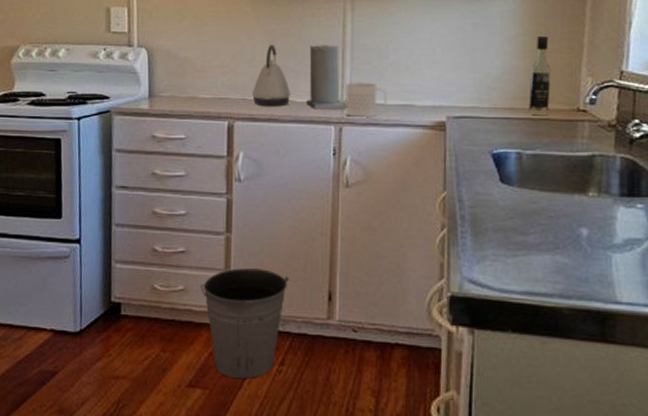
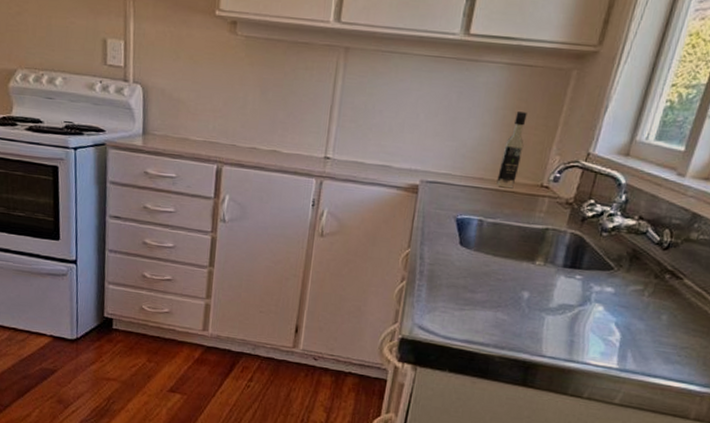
bucket: present [200,268,289,380] -> none [183,298,262,390]
kettle: present [251,44,291,107] -> none [240,93,278,156]
paper towel: present [306,44,347,111] -> none [291,97,330,166]
mug: present [344,81,387,118] -> none [326,138,368,175]

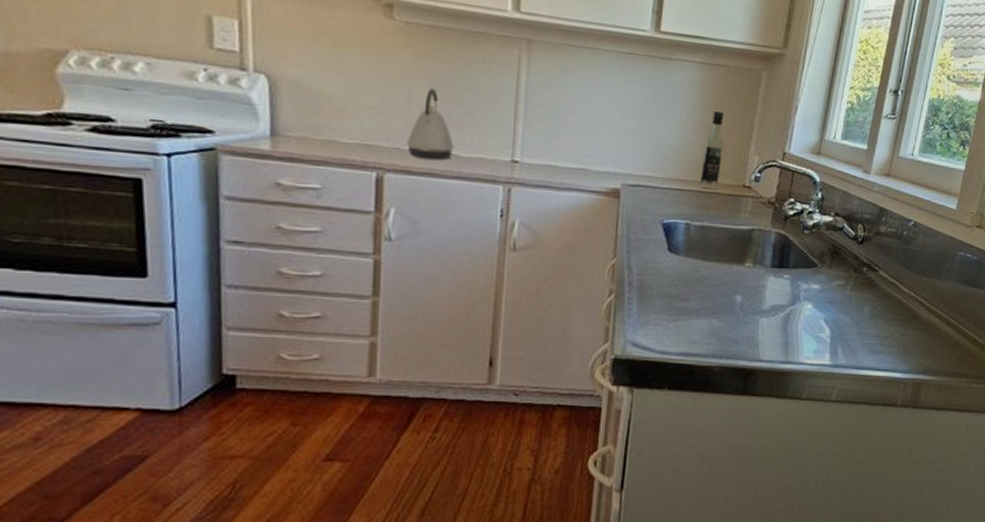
kettle: none [240,93,278,156] -> present [406,88,454,161]

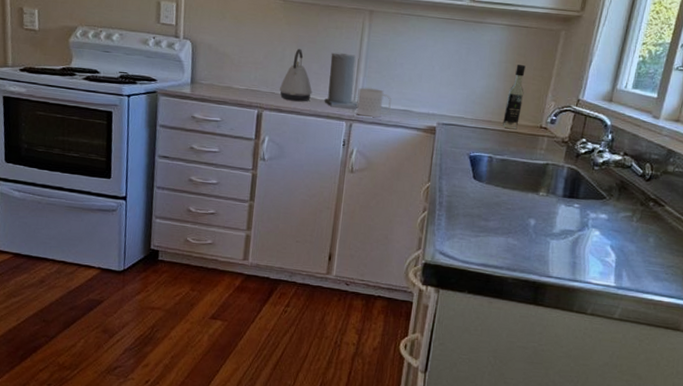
paper towel: none [471,93,518,171] -> present [324,52,358,111]
mug: none [514,139,562,180] -> present [355,87,392,118]

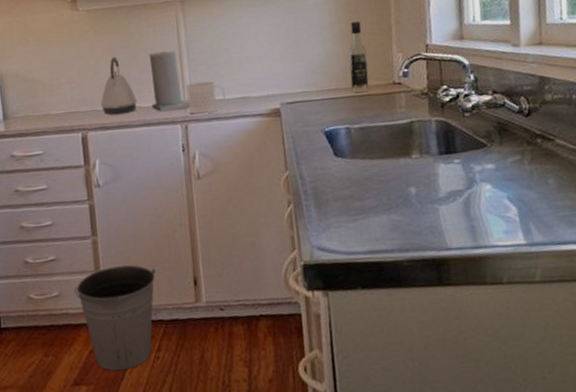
bucket: none [225,229,298,316] -> present [73,265,156,371]

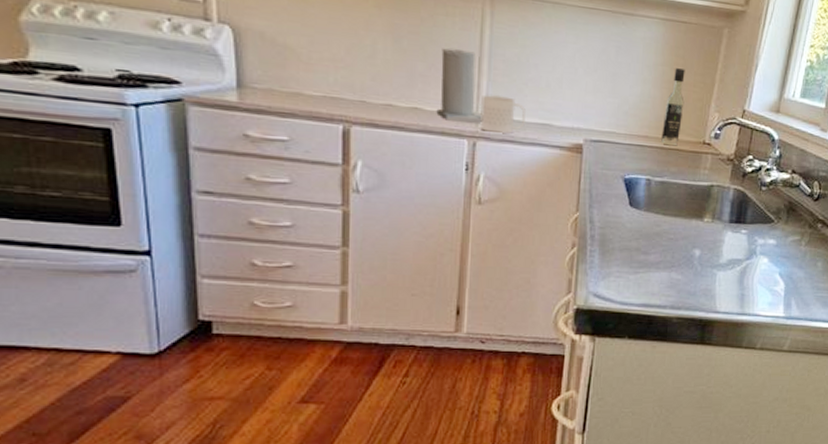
bucket: present [73,265,156,371] -> none [312,283,414,393]
kettle: present [100,57,137,116] -> none [371,41,419,114]

